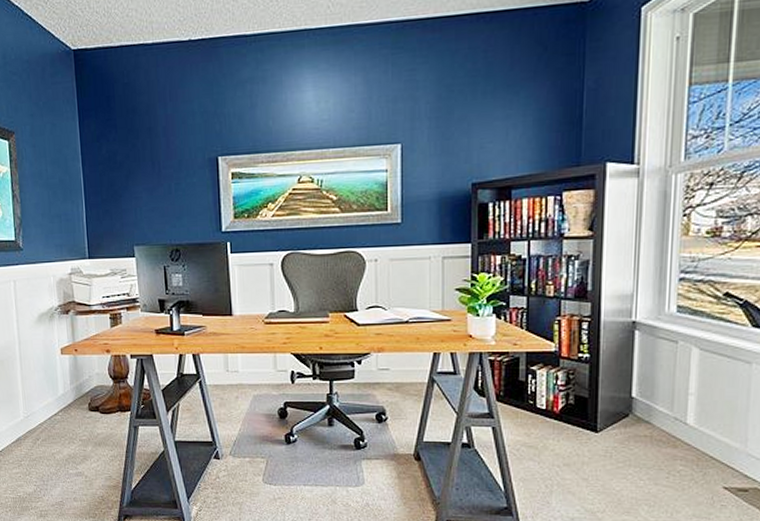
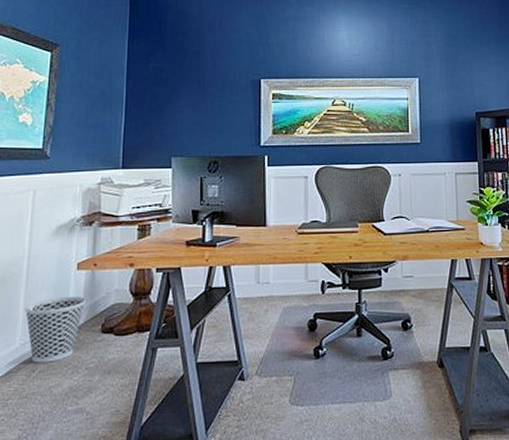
wastebasket: none [22,377,72,433] -> present [24,296,86,363]

